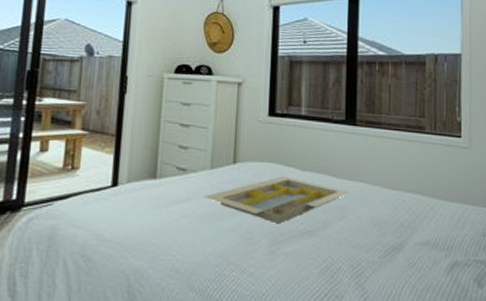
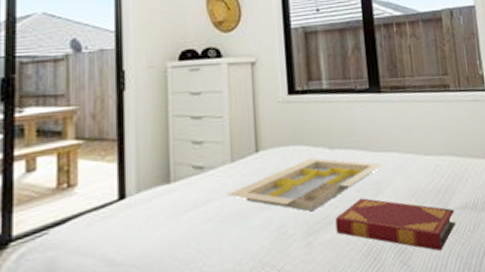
hardback book: none [299,219,415,281] -> present [335,198,455,252]

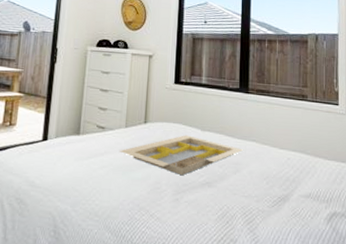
hardback book: present [335,198,455,252] -> none [199,173,299,228]

